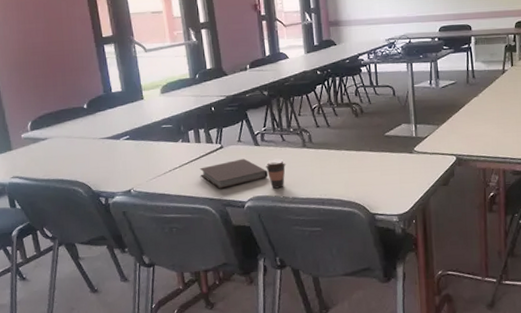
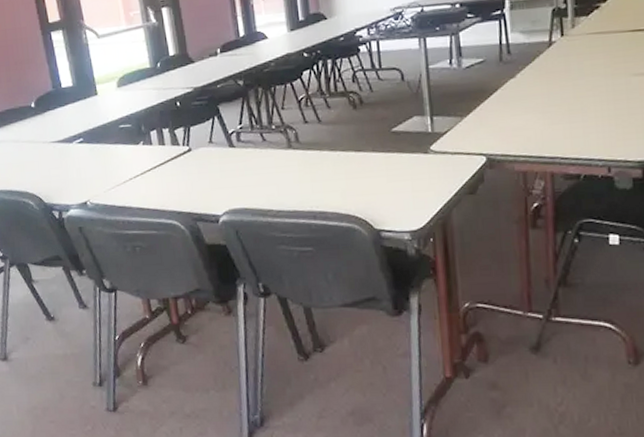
notebook: present [199,158,269,189] -> none [164,163,247,200]
coffee cup: present [265,158,286,189] -> none [242,163,268,200]

